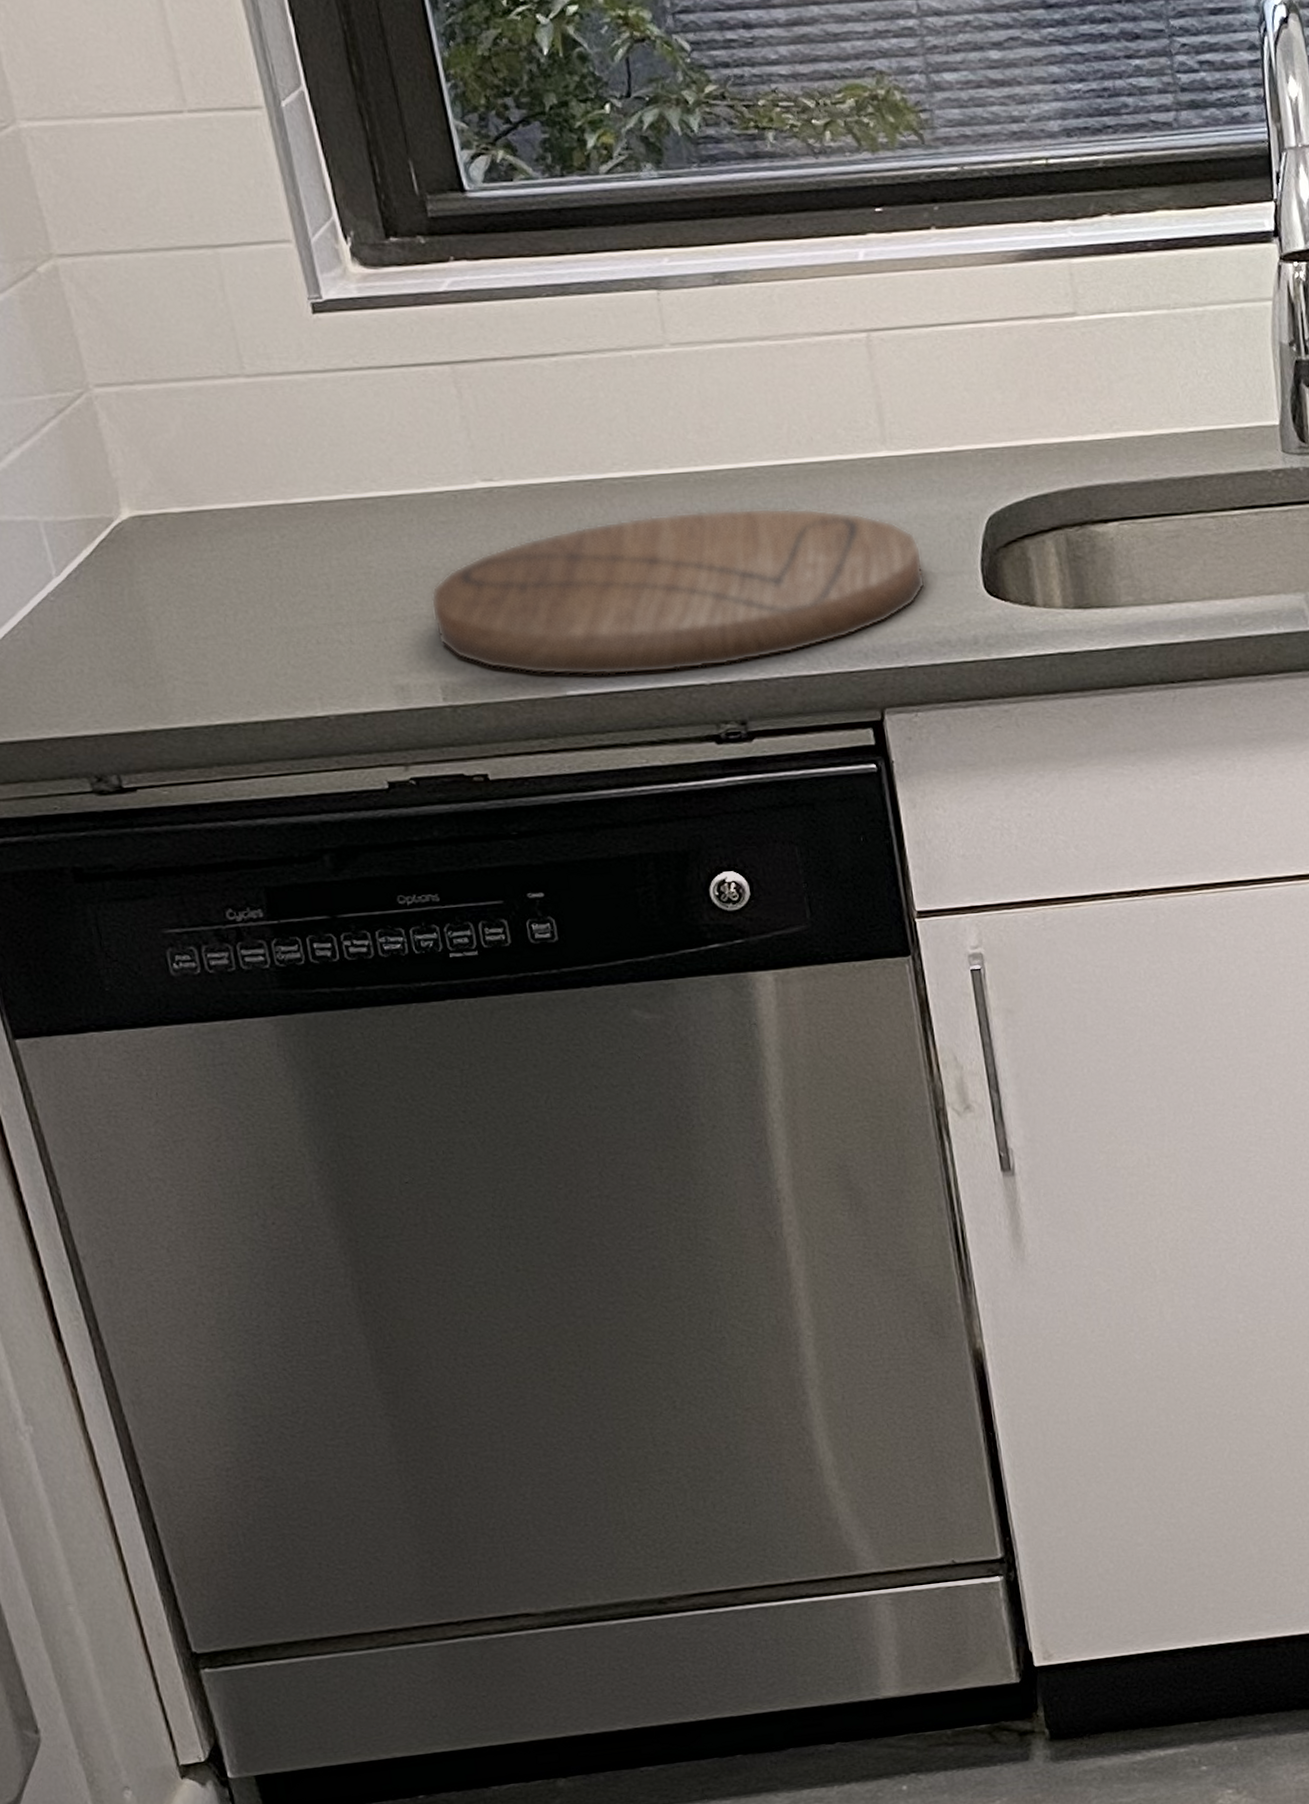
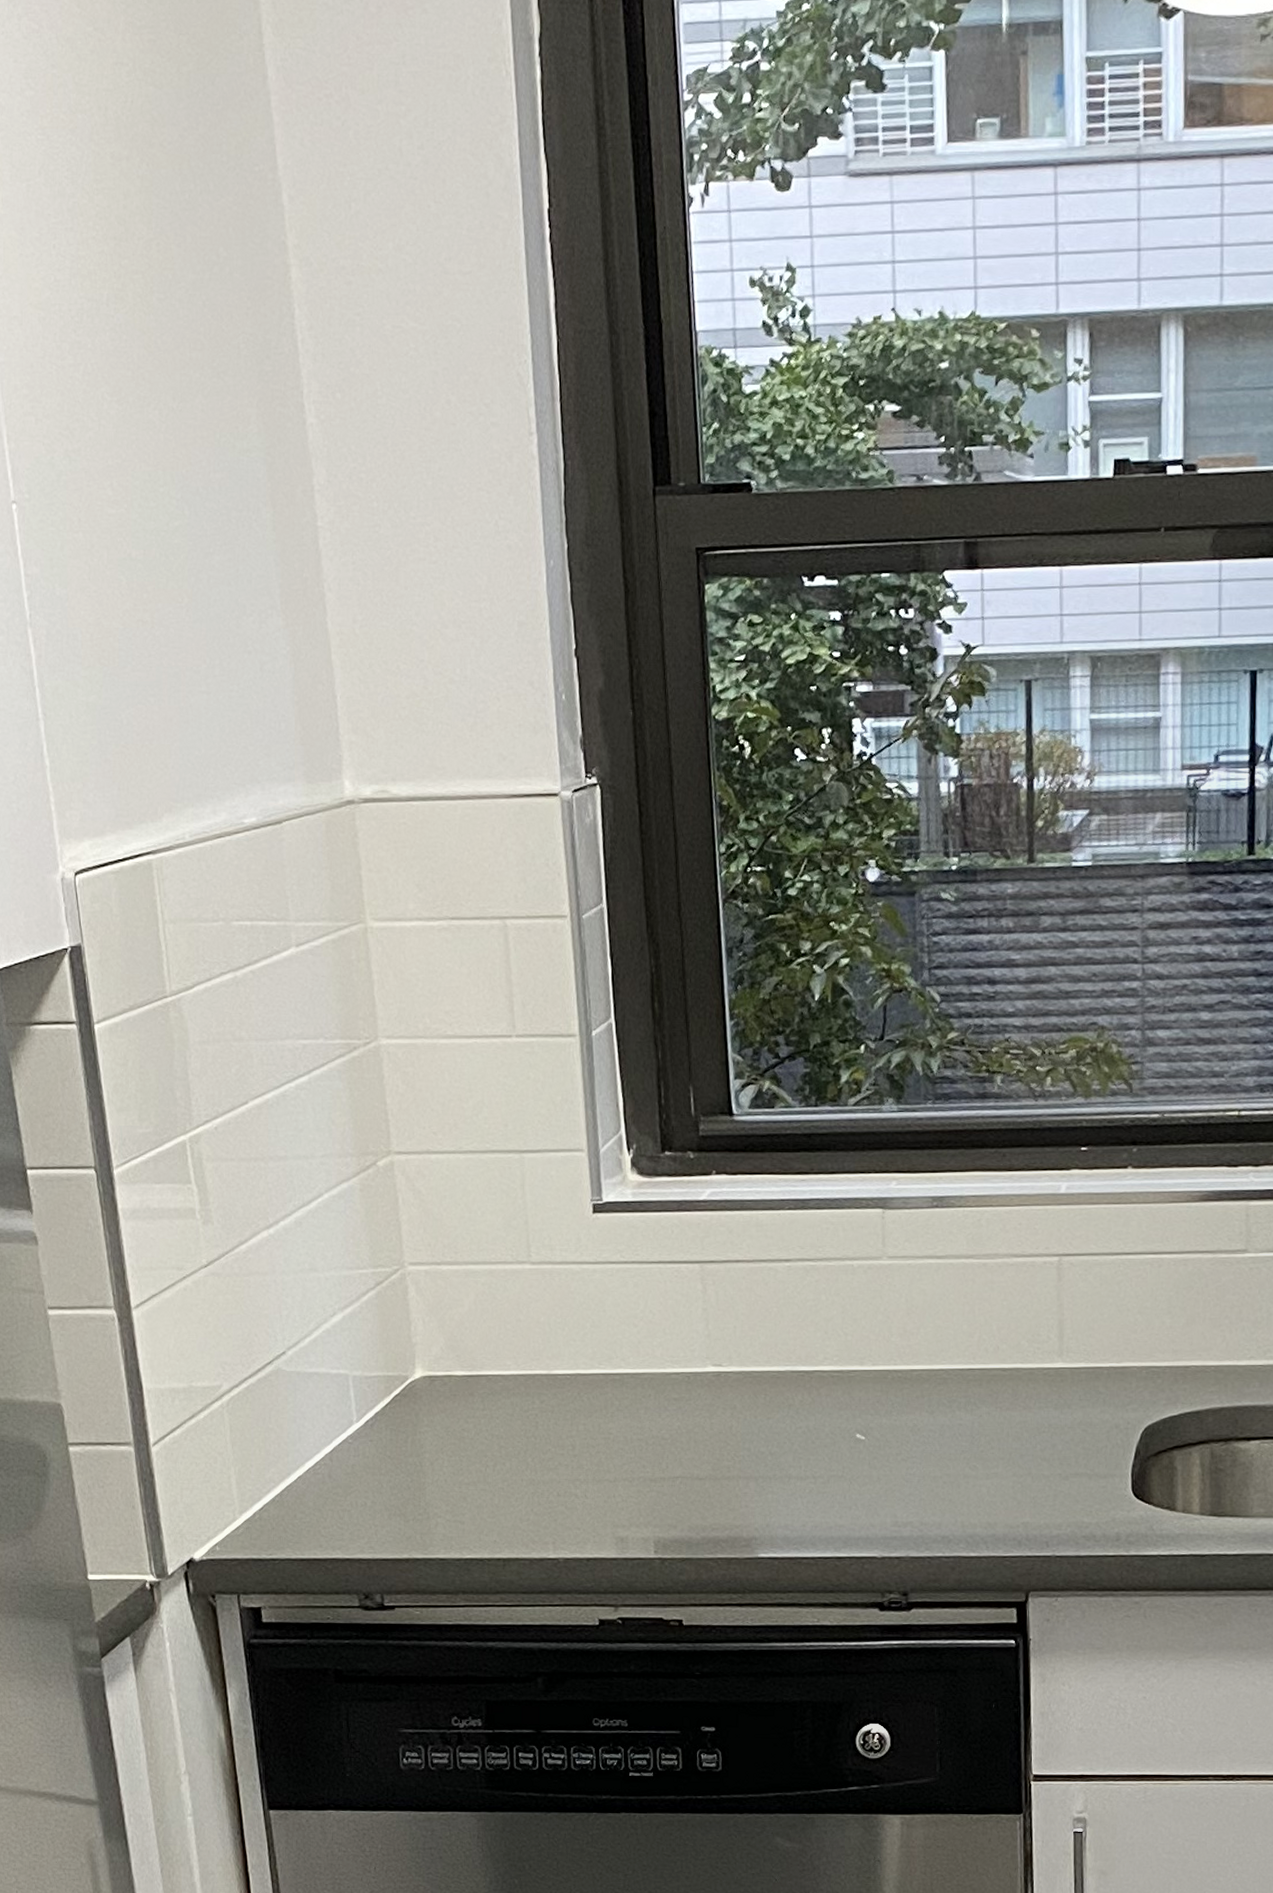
cutting board: present [430,507,926,676] -> none [656,1405,1081,1544]

